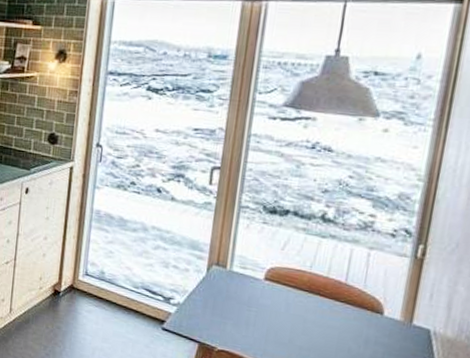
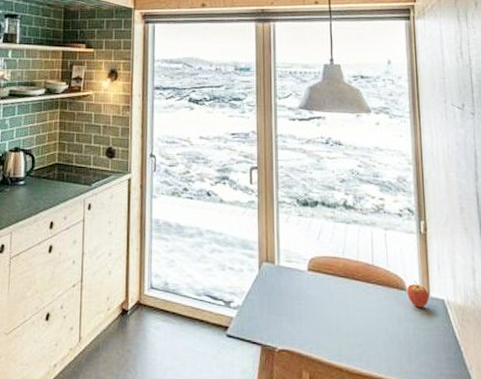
fruit: none [382,306,412,334] -> present [406,281,430,308]

